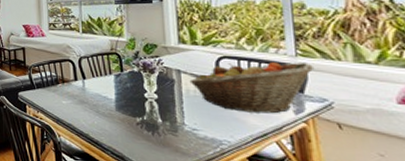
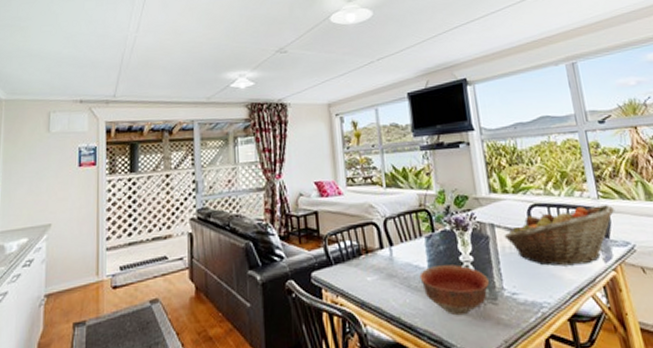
bowl: none [107,98,171,140] -> present [419,264,489,316]

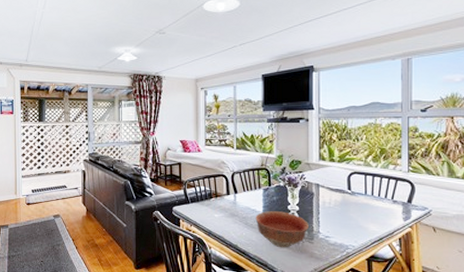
fruit basket: present [504,205,615,267] -> none [326,177,421,221]

